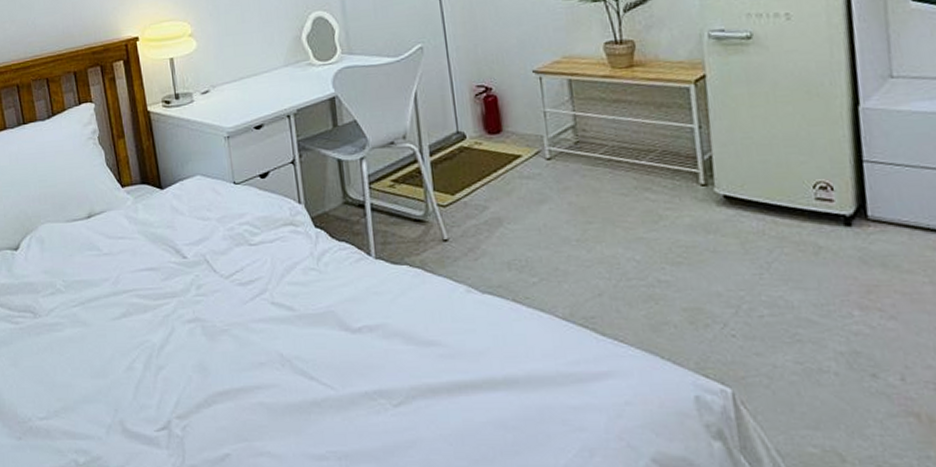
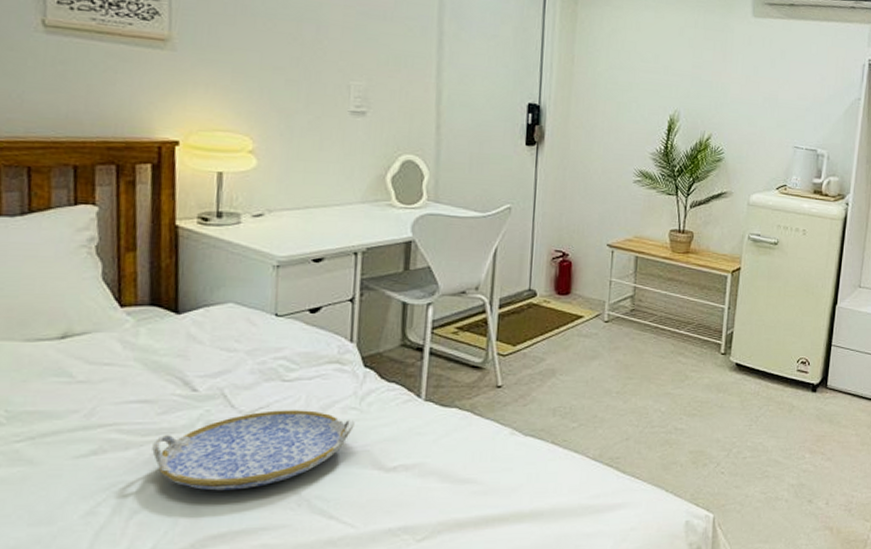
serving tray: none [162,272,317,350] -> present [152,410,355,491]

